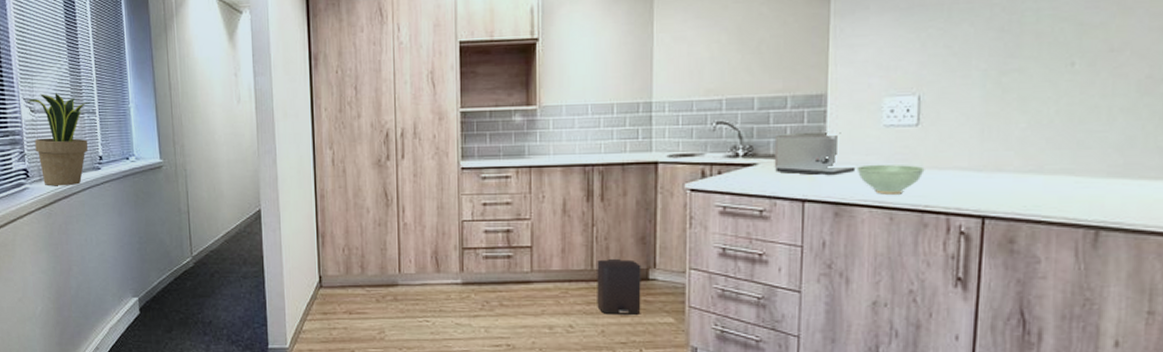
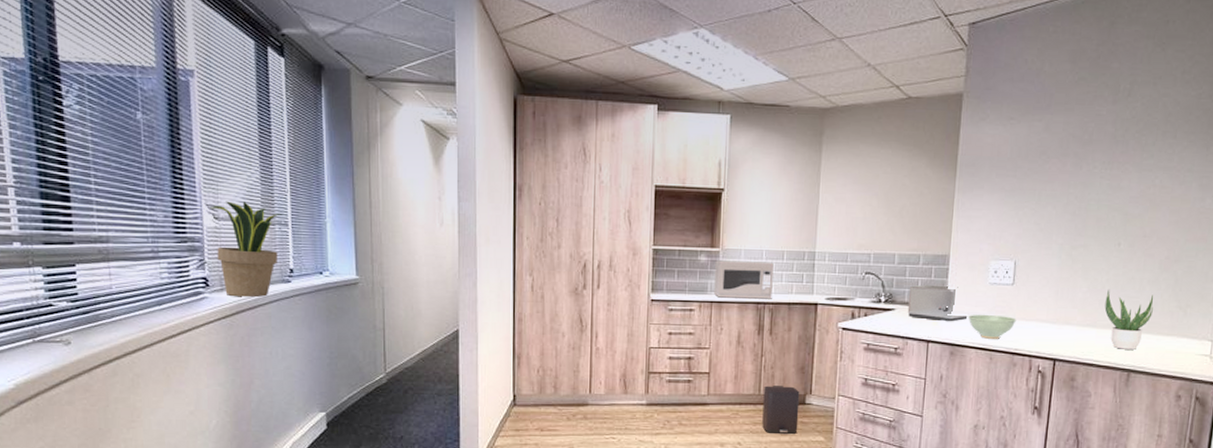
microwave: none [532,117,602,161] -> present [714,260,774,299]
potted plant: none [1055,123,1131,200] -> present [1104,289,1153,350]

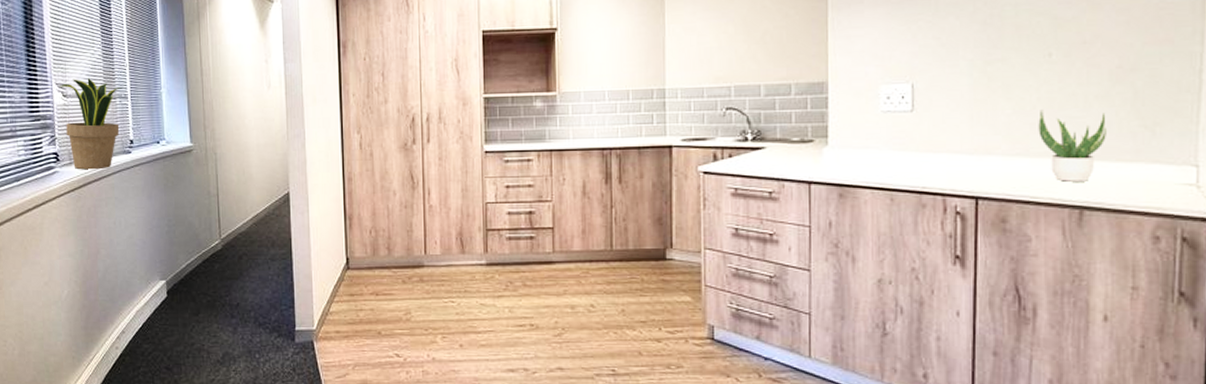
microwave: present [714,260,774,299] -> none [552,103,619,145]
pedal bin: present [762,385,800,434] -> none [616,240,659,294]
toaster: present [907,284,968,322] -> none [780,117,857,159]
bowl: present [968,314,1017,339] -> none [857,147,921,177]

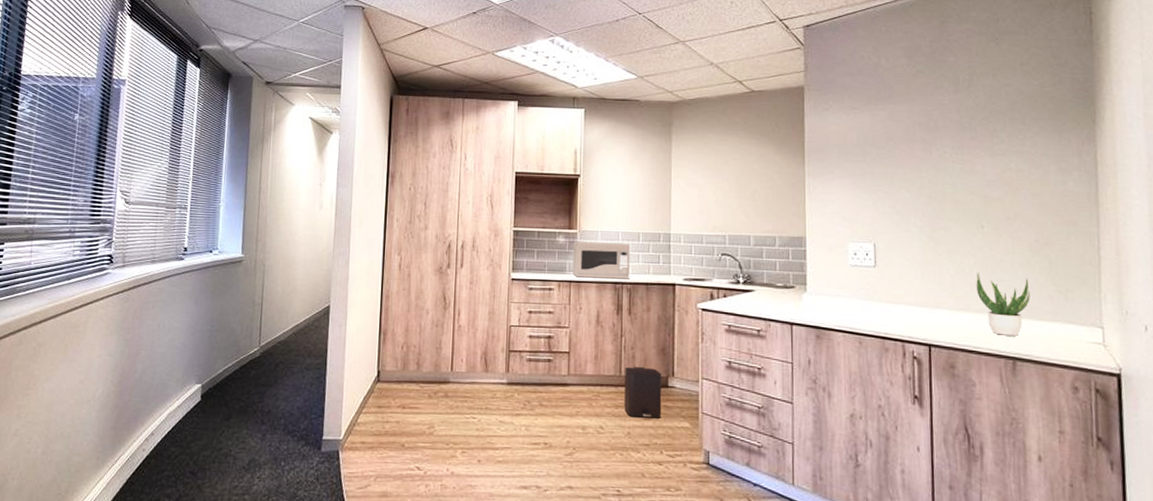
potted plant: present [58,78,123,170] -> none [122,188,184,274]
microwave: none [552,103,619,145] -> present [573,241,630,279]
pedal bin: none [616,240,659,294] -> present [624,366,662,419]

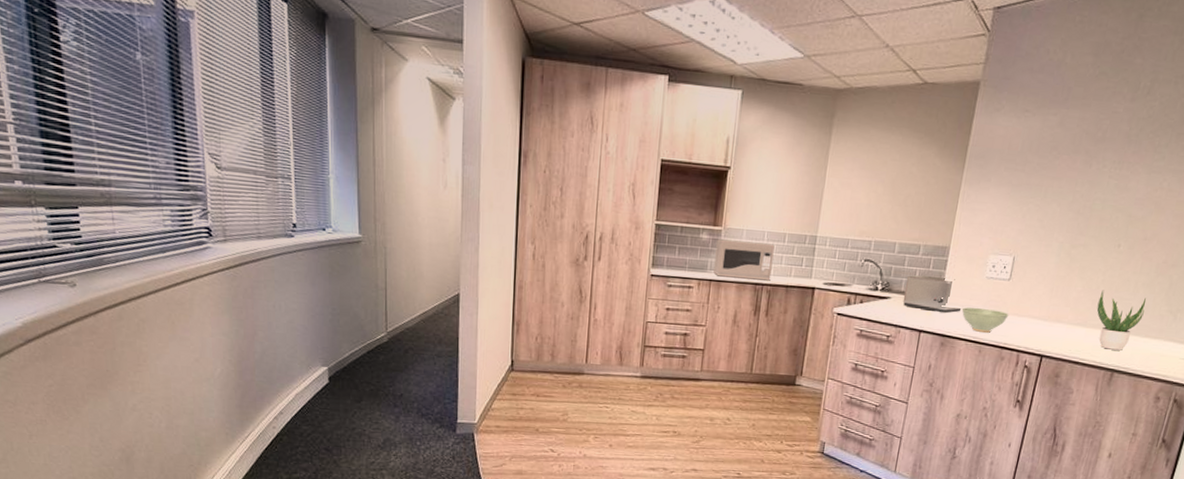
pedal bin: present [624,366,662,419] -> none [751,365,791,413]
toaster: none [767,266,831,304] -> present [902,275,962,314]
bowl: none [831,296,883,323] -> present [961,307,1009,333]

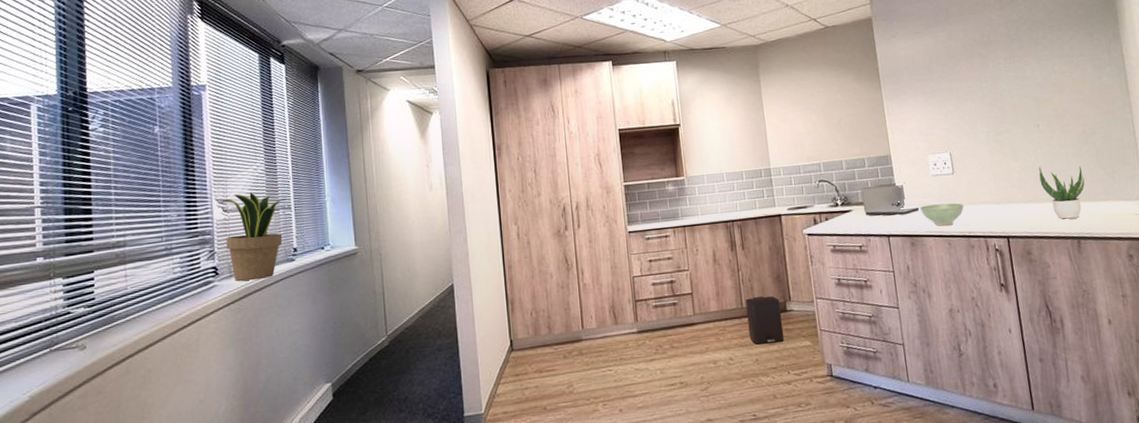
potted plant: none [211,150,286,251] -> present [219,192,286,282]
microwave: present [713,239,775,281] -> none [682,183,739,222]
pedal bin: none [751,365,791,413] -> present [745,295,784,345]

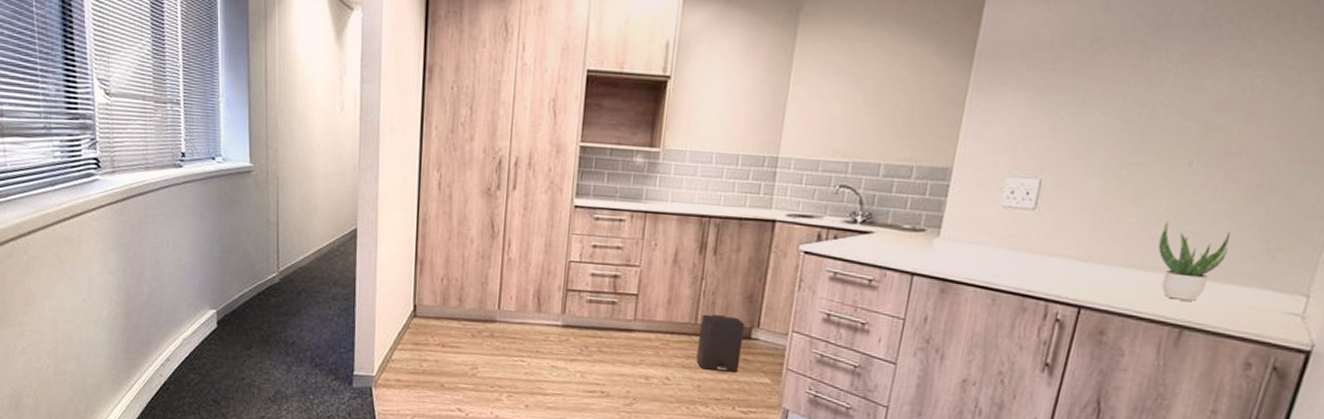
potted plant: present [219,192,286,282] -> none [100,75,175,183]
toaster: present [860,182,920,216] -> none [889,203,969,252]
bowl: present [919,203,964,226] -> none [968,244,1034,277]

